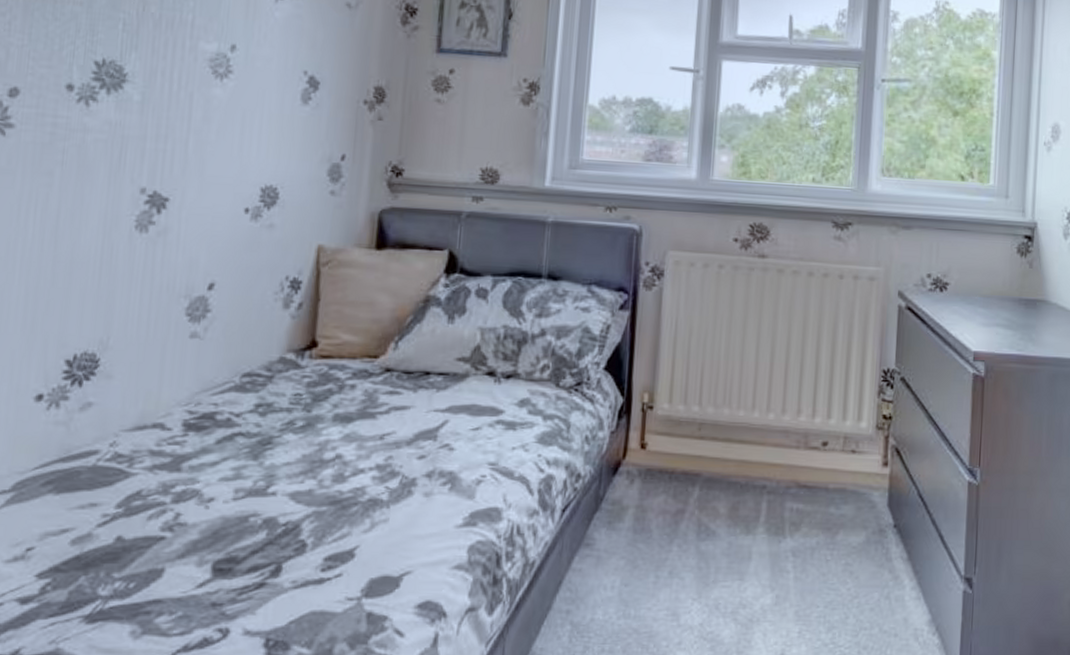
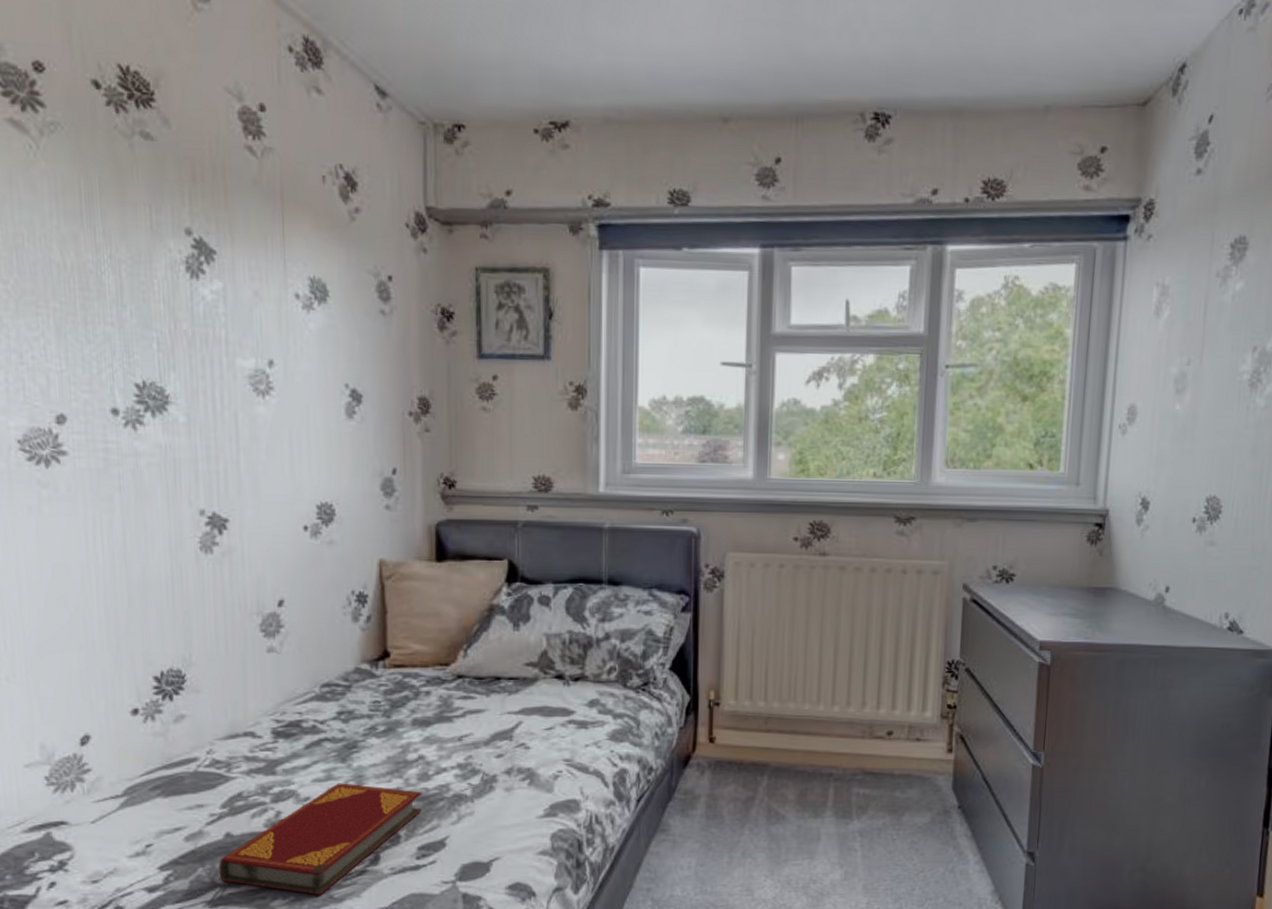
hardback book: none [103,482,335,611] -> present [219,783,422,895]

